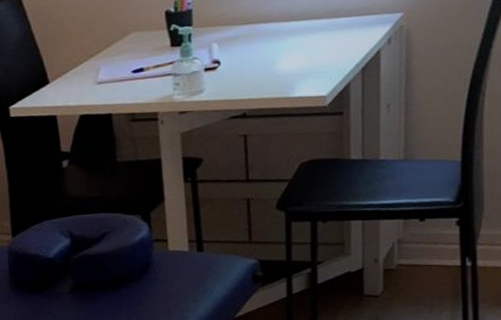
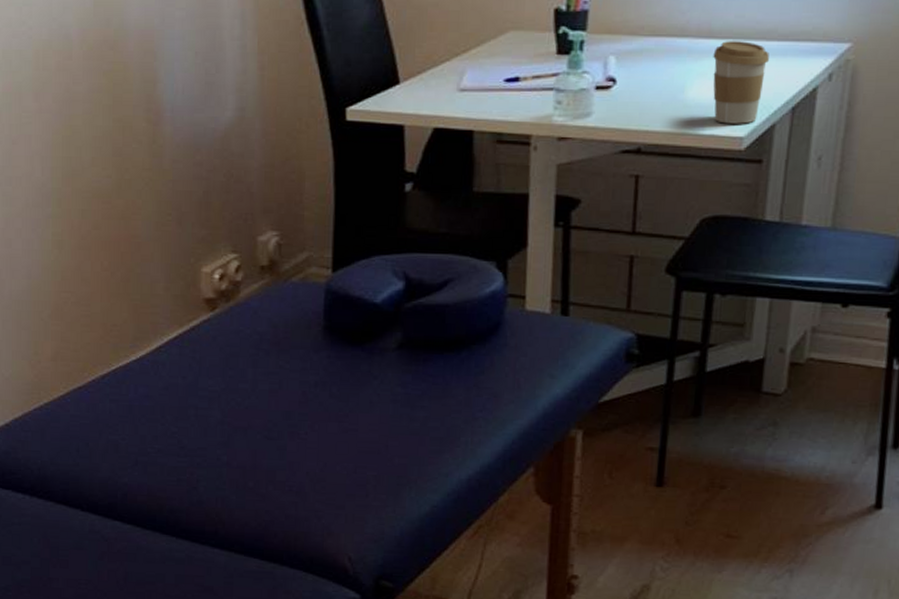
coffee cup: none [295,20,339,87] -> present [713,41,769,124]

